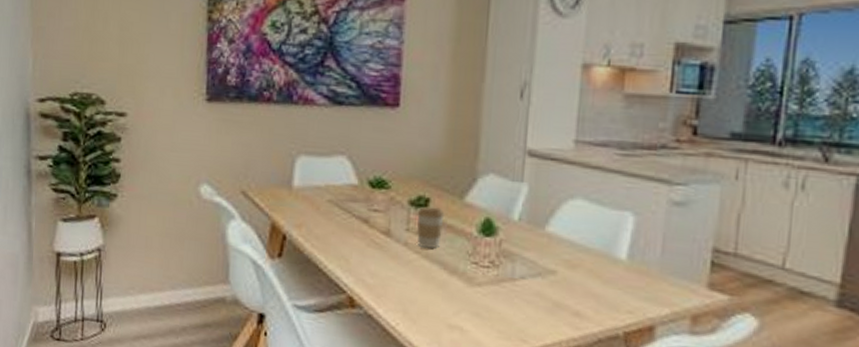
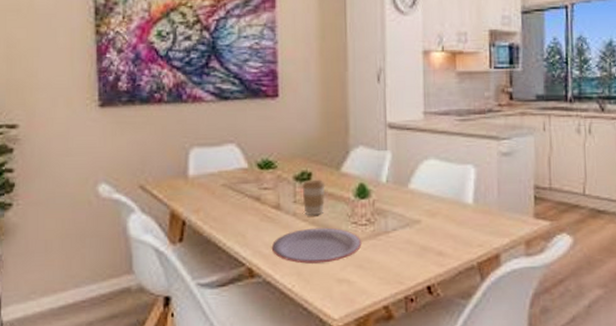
plate: none [376,262,482,304] -> present [271,227,362,264]

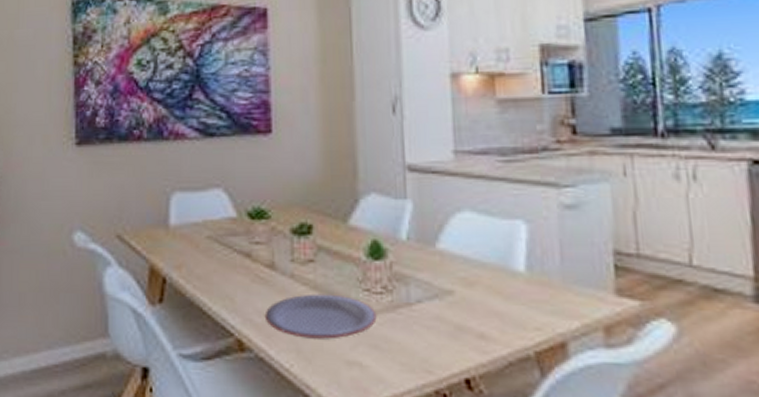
coffee cup: present [302,179,326,216] -> none [300,234,330,279]

